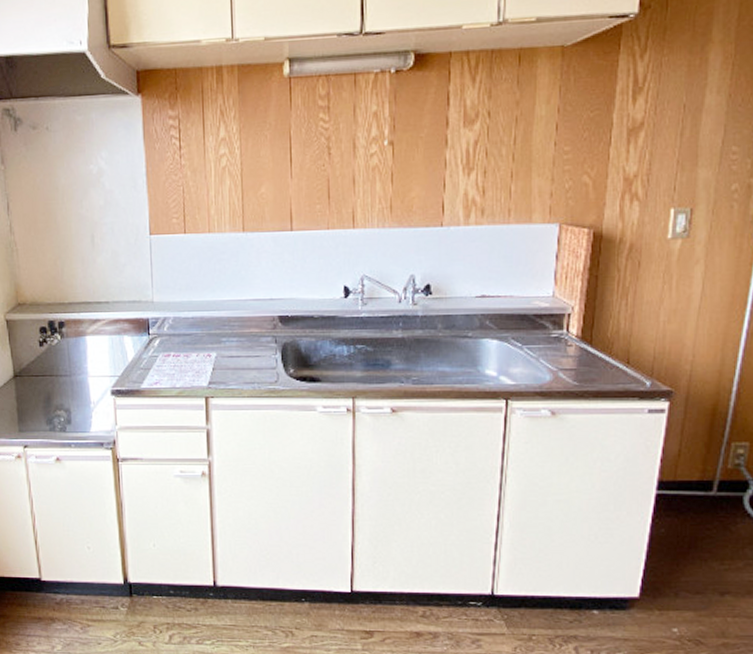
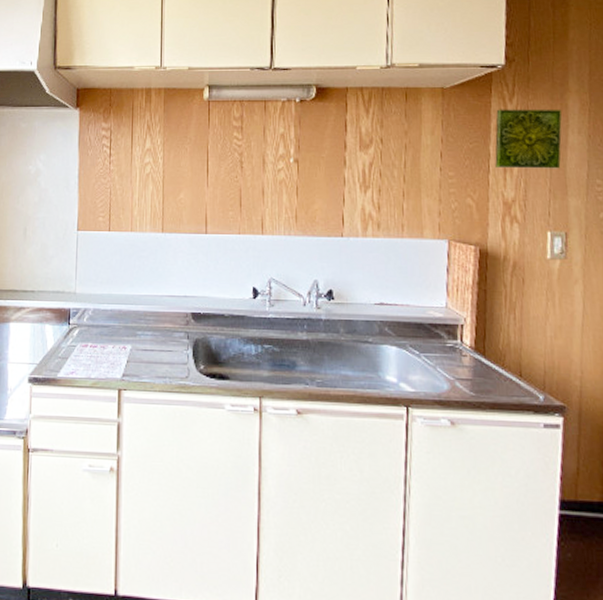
decorative tile: none [618,65,700,139] -> present [495,109,562,169]

